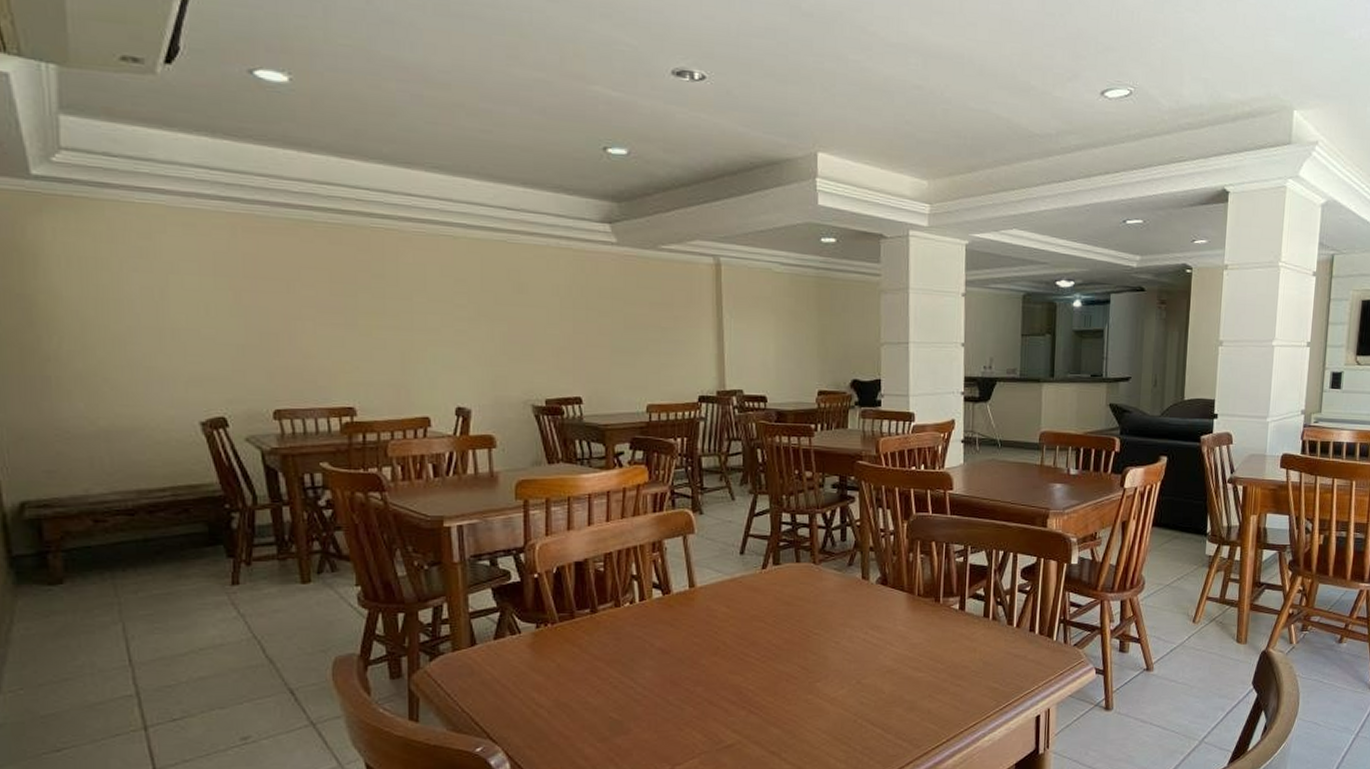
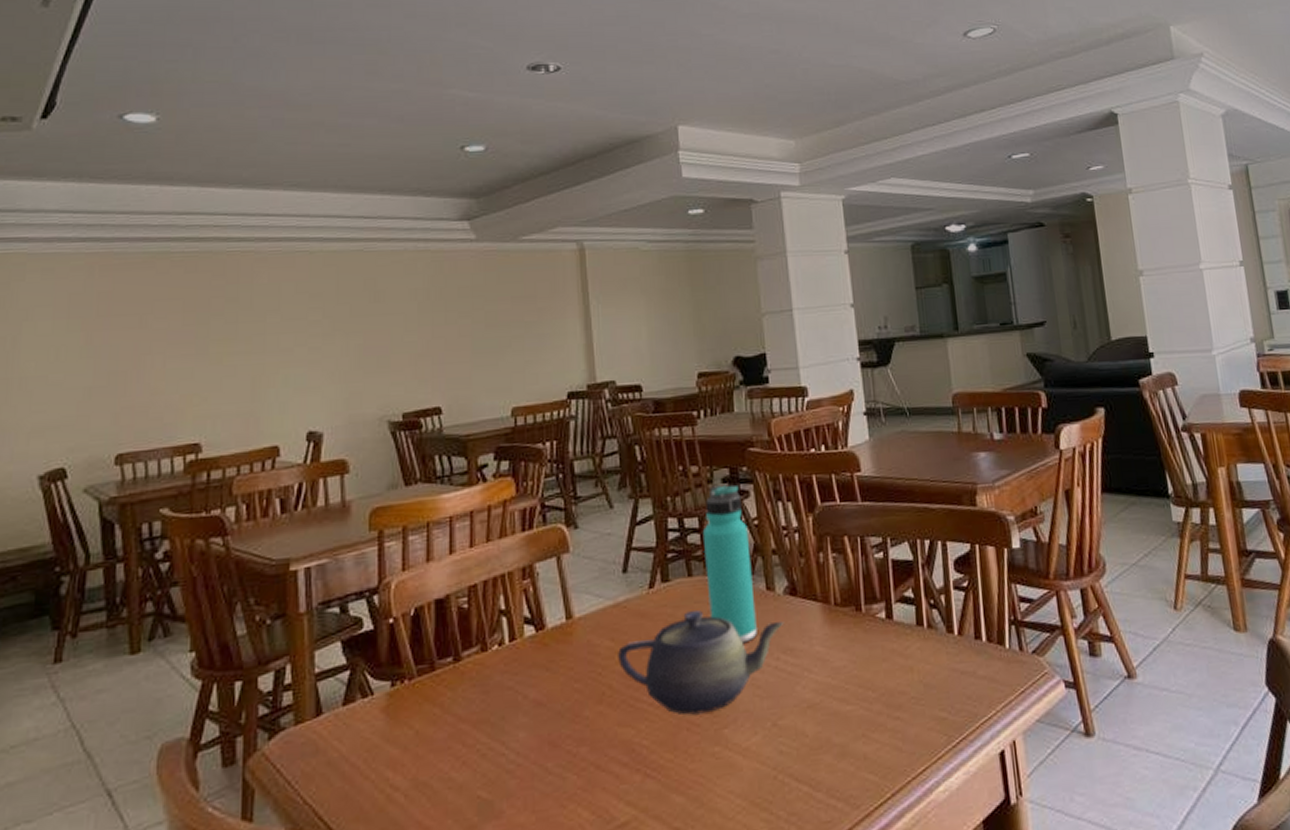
teapot: none [732,590,875,670] -> present [618,610,785,715]
thermos bottle: none [811,490,852,619] -> present [702,485,757,643]

